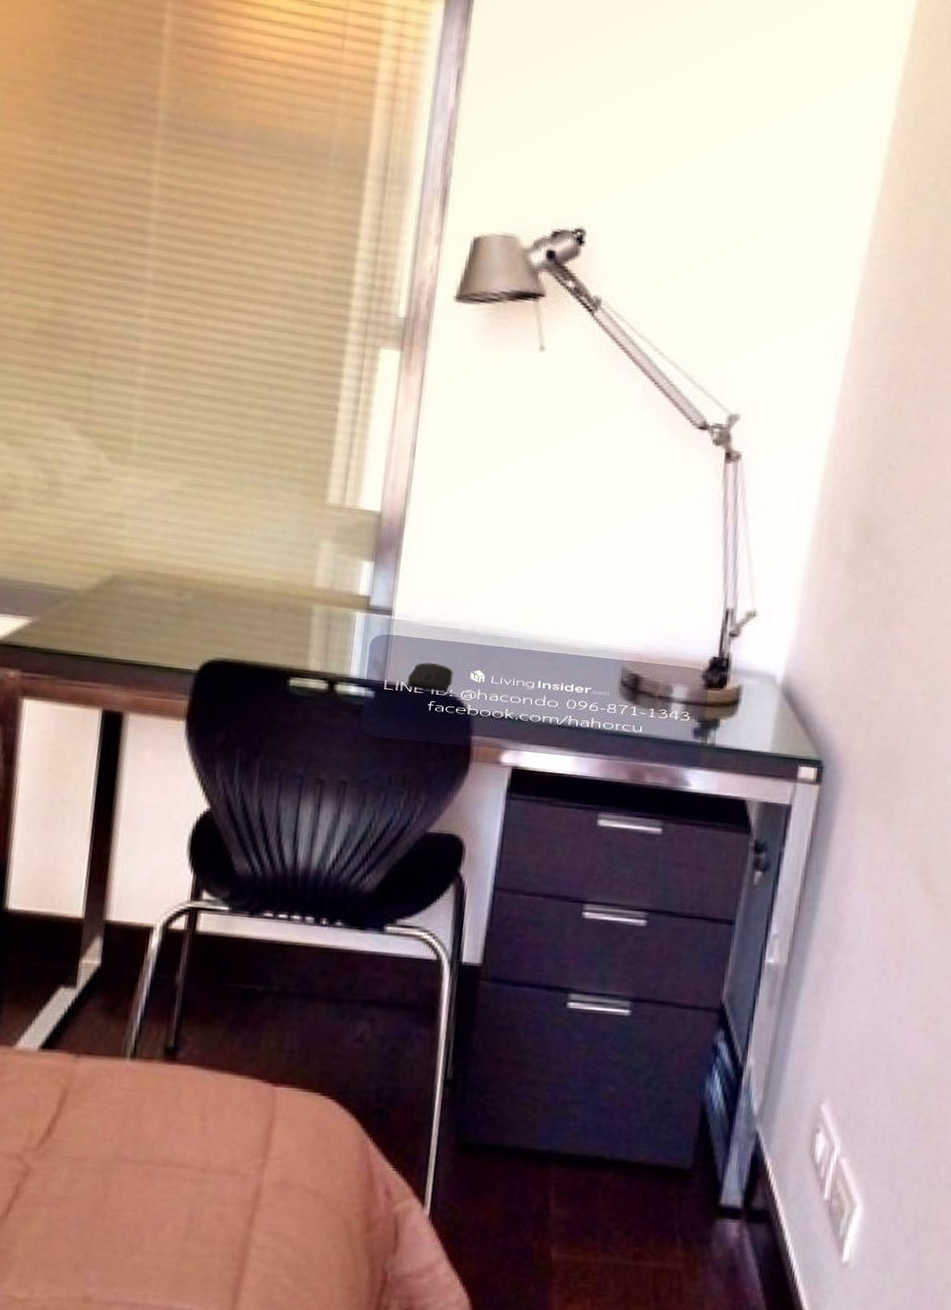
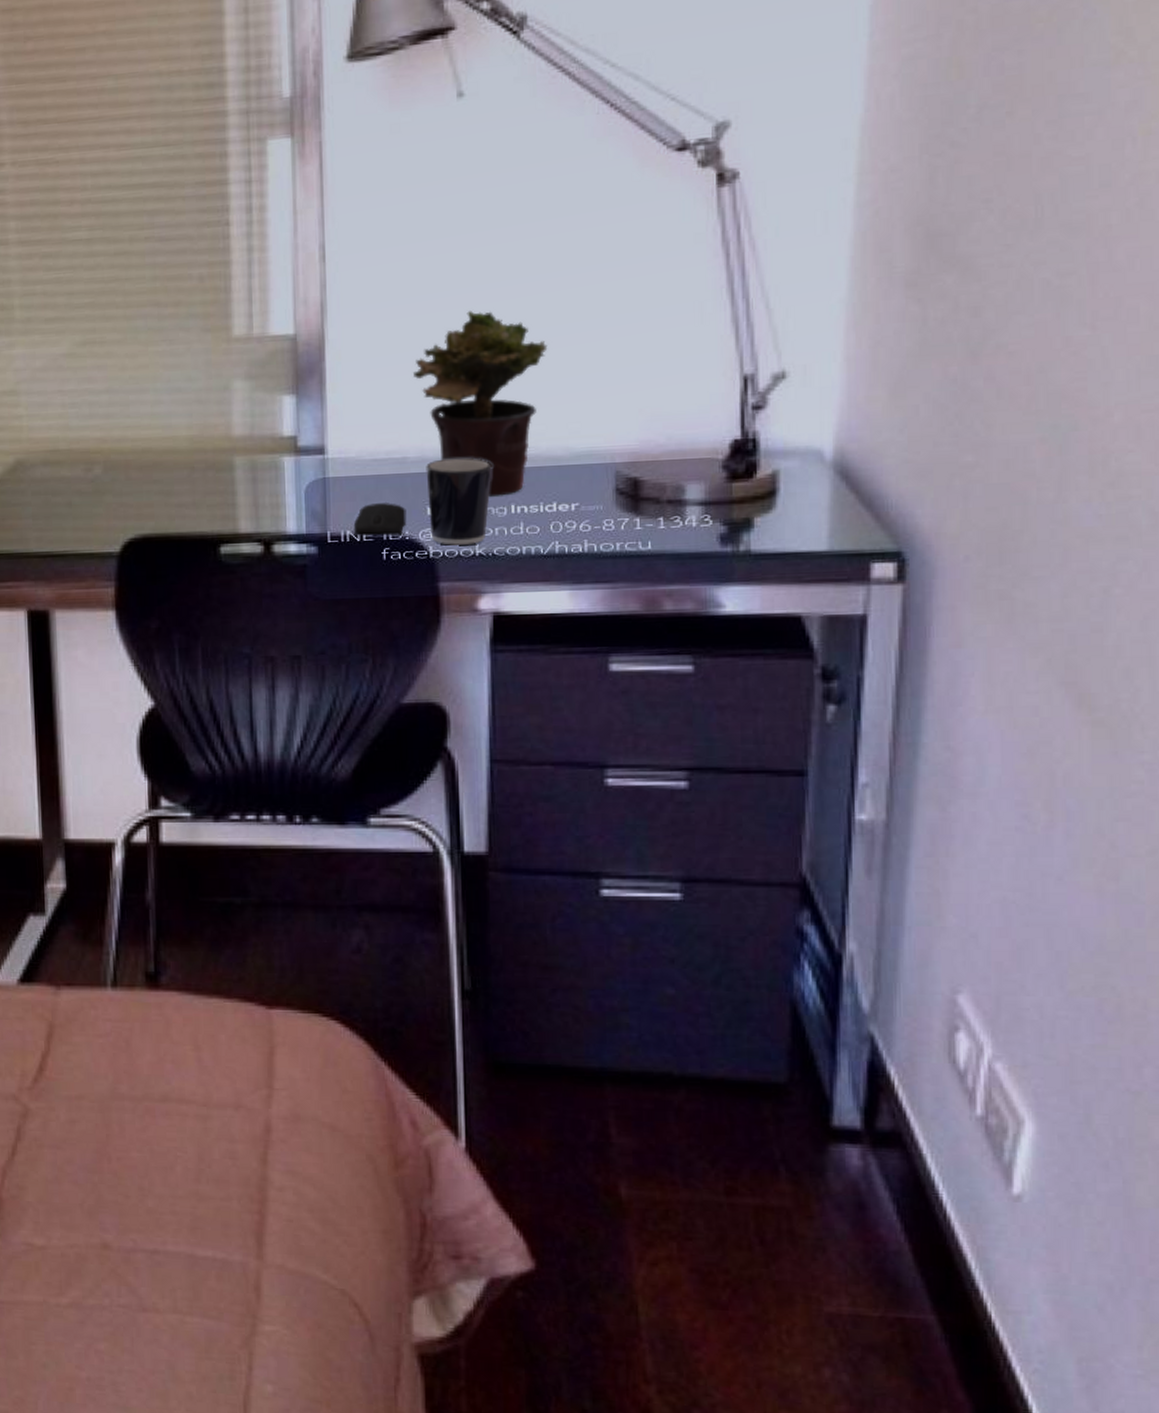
mug: none [470,635,528,709] -> present [426,457,492,545]
potted plant: none [474,520,584,673] -> present [413,311,548,497]

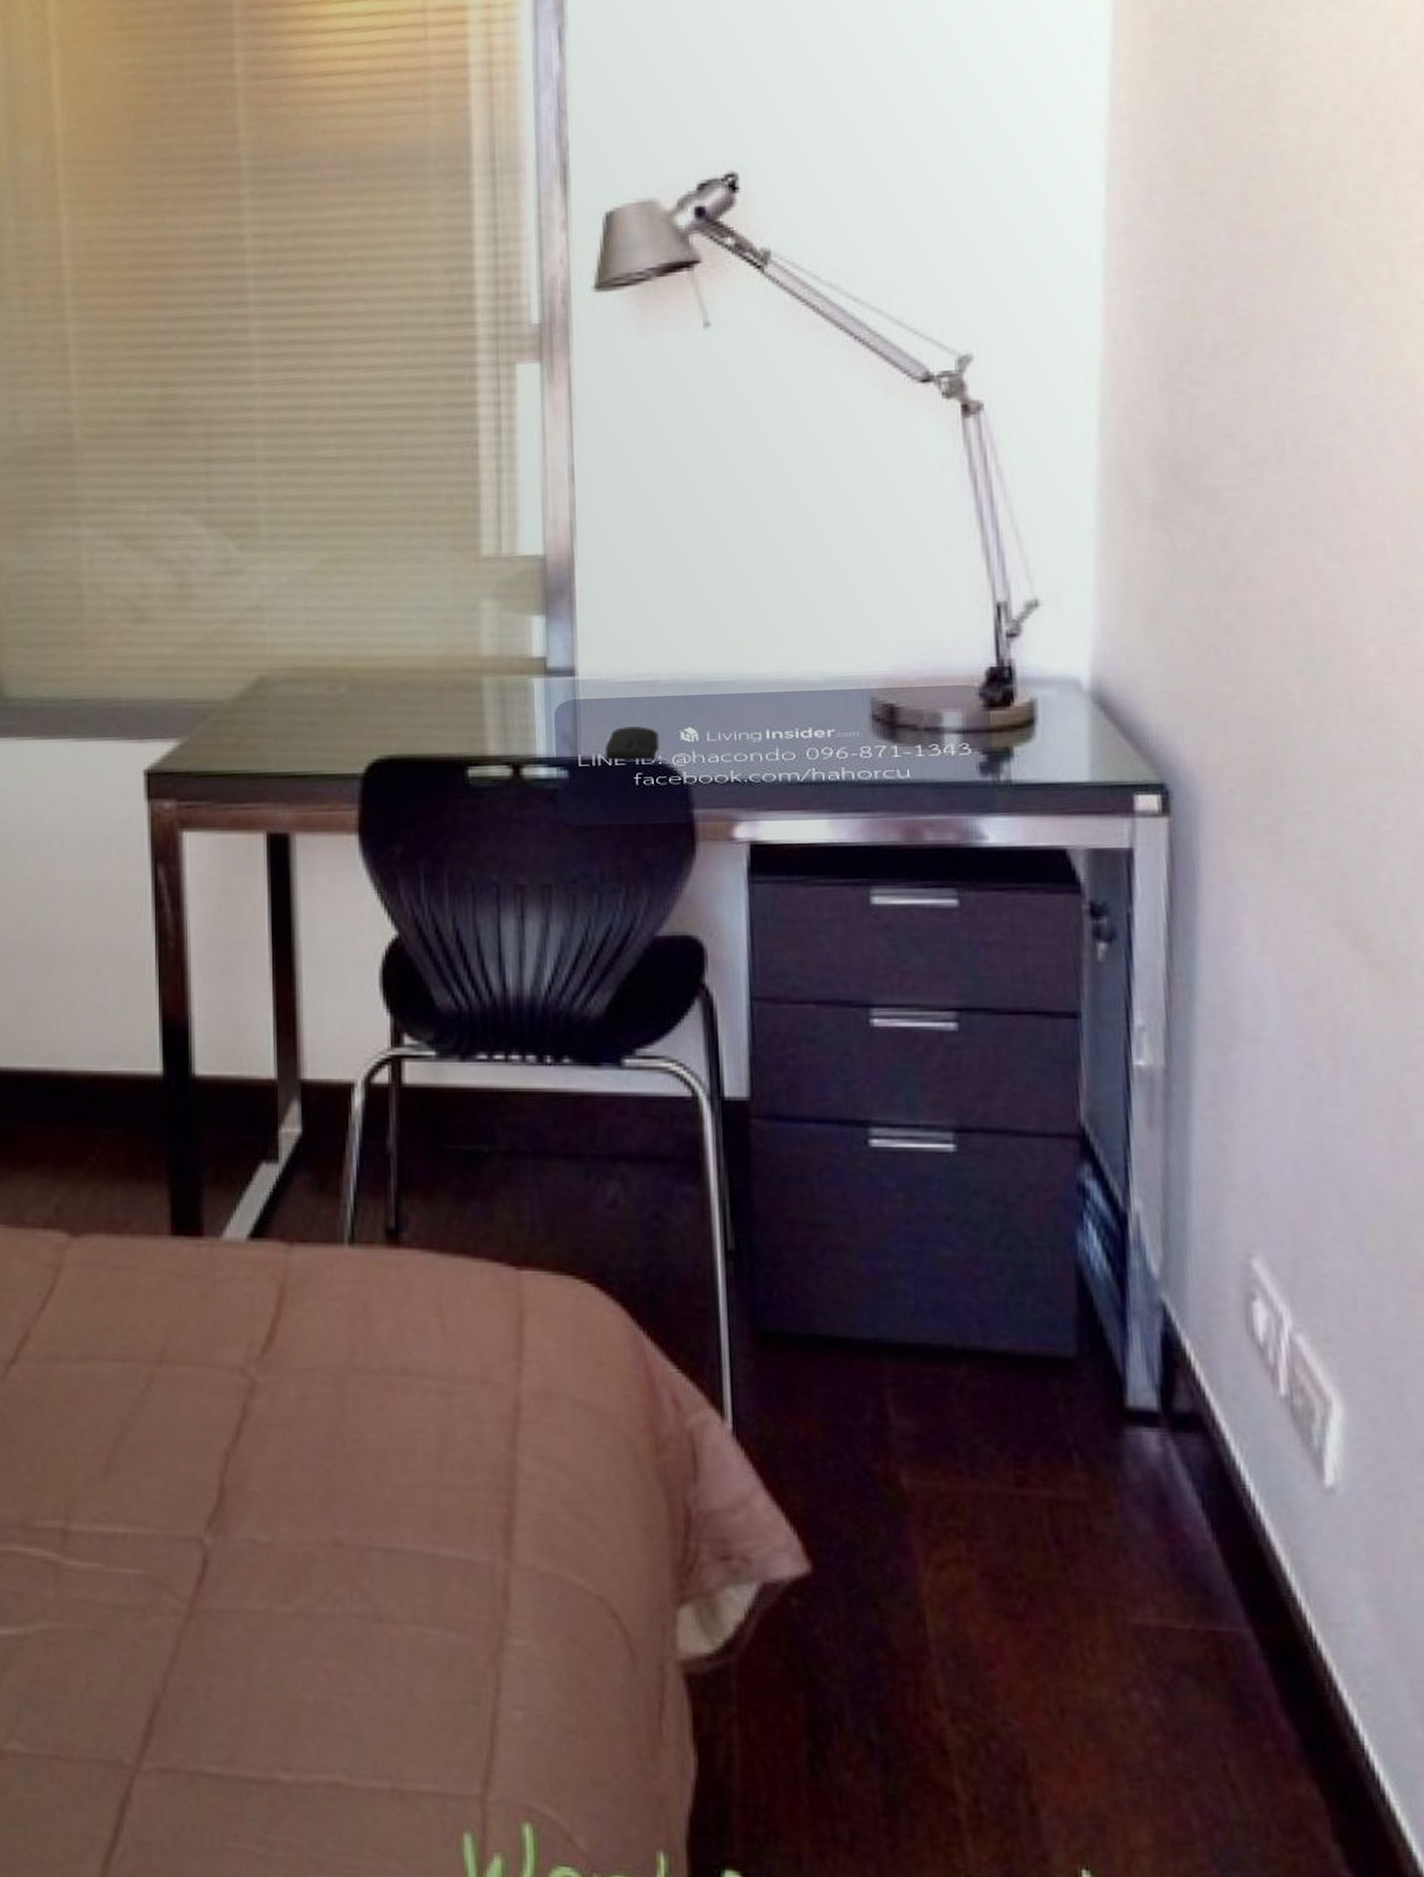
potted plant: present [413,311,548,497] -> none [664,534,799,721]
mug: present [426,457,492,545] -> none [678,681,746,771]

